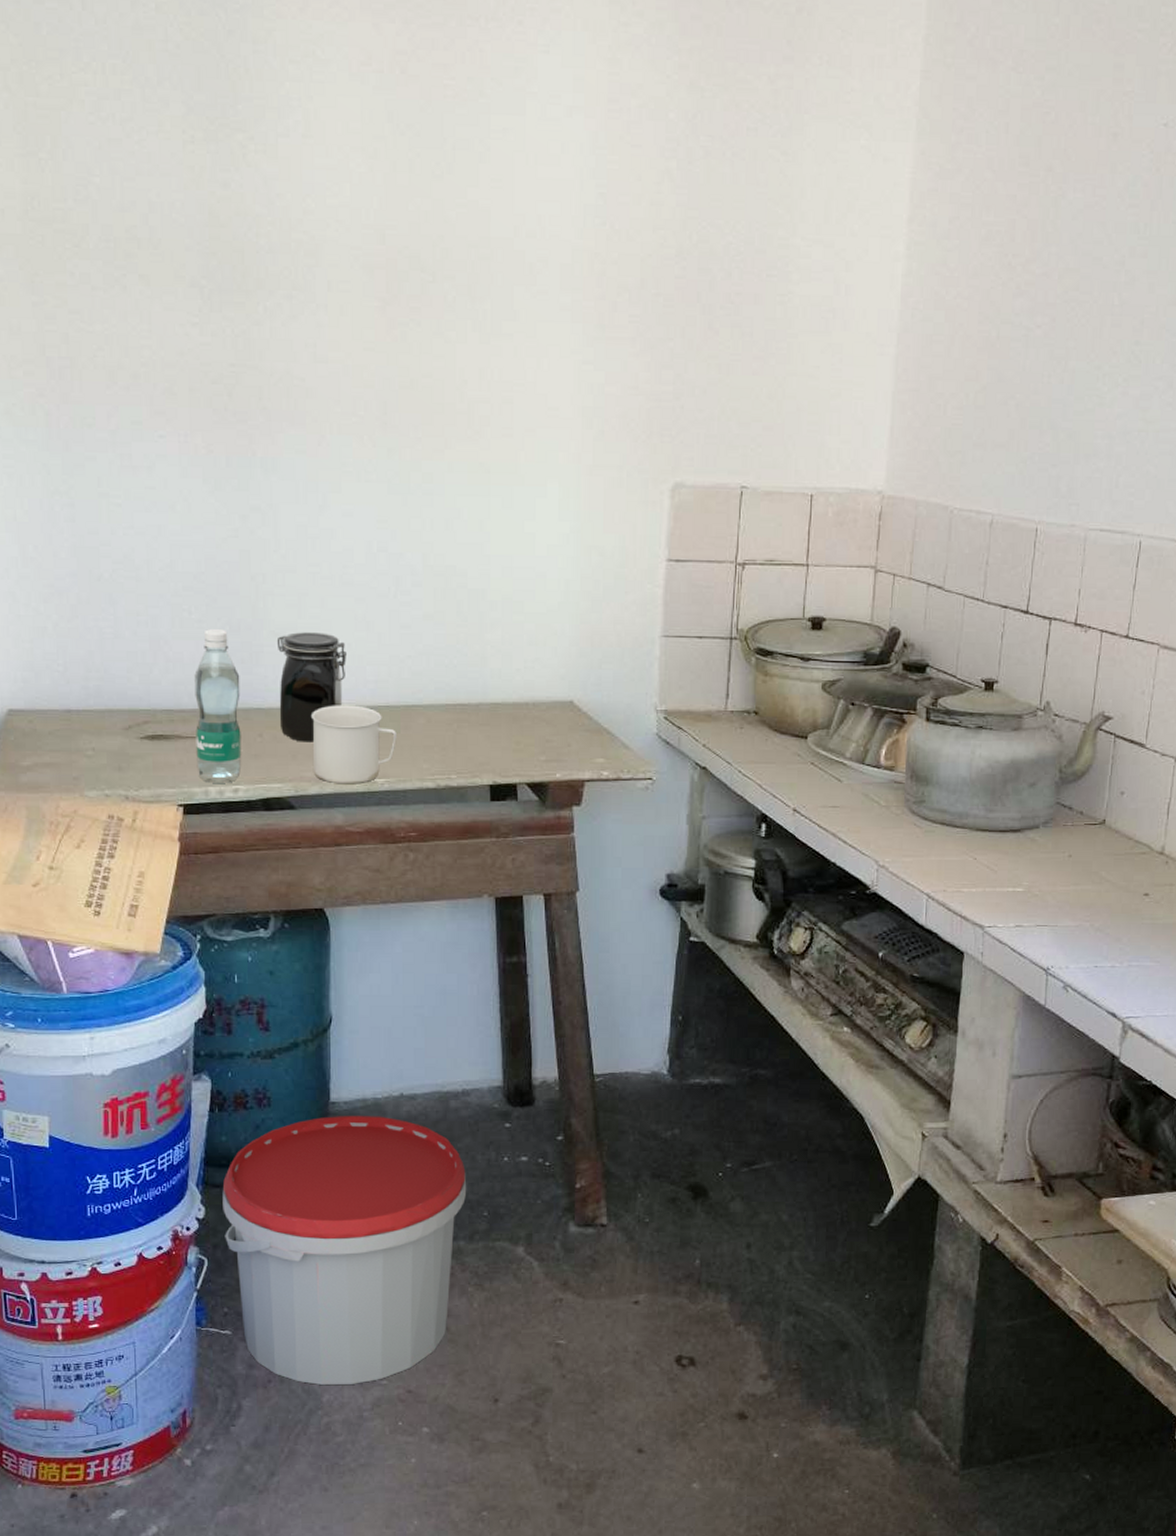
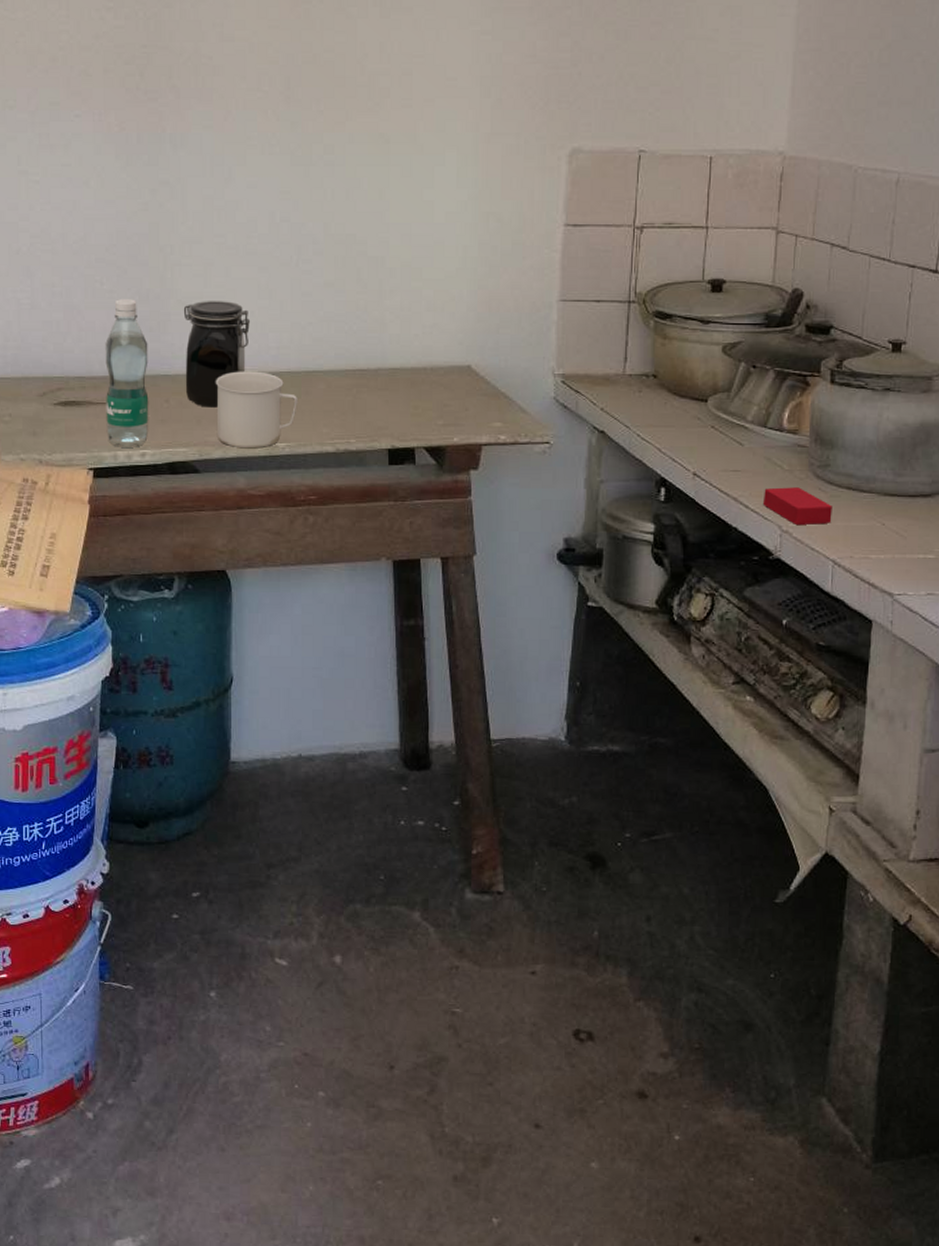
bucket: present [222,1116,467,1385] -> none [126,775,364,1045]
sponge: none [860,823,927,859] -> present [762,487,832,525]

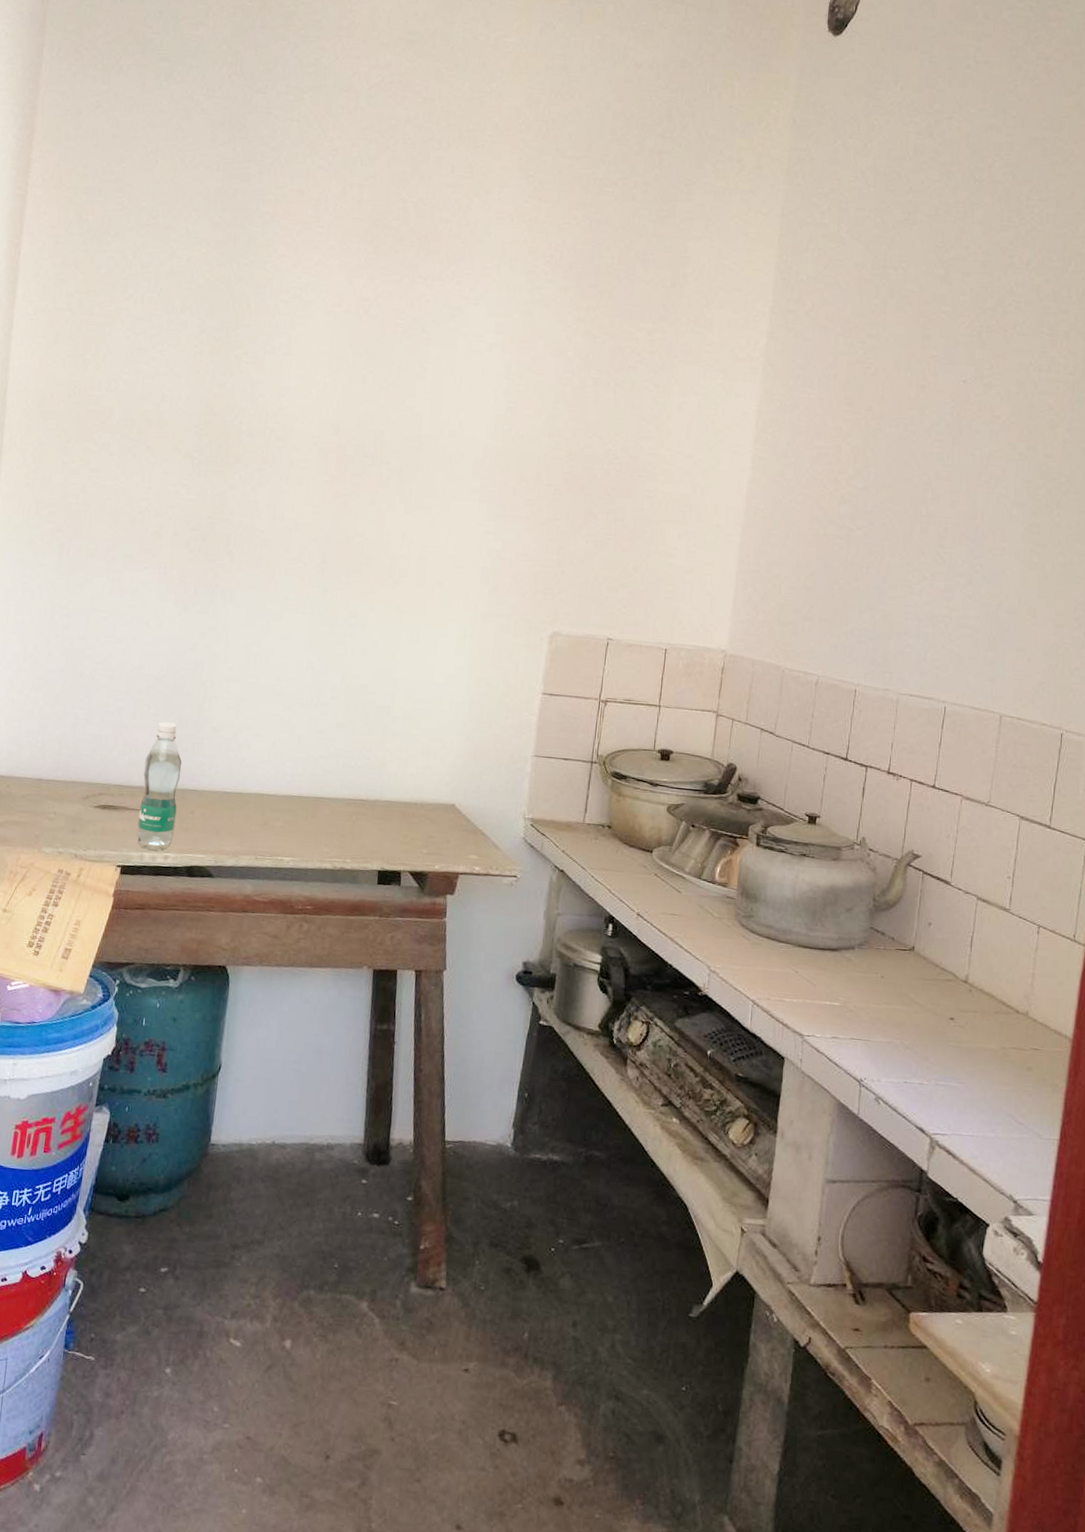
jar: present [183,301,250,408] -> none [209,729,271,822]
mug: present [215,371,297,449] -> none [232,792,305,861]
sponge: present [762,487,832,525] -> none [695,932,754,968]

